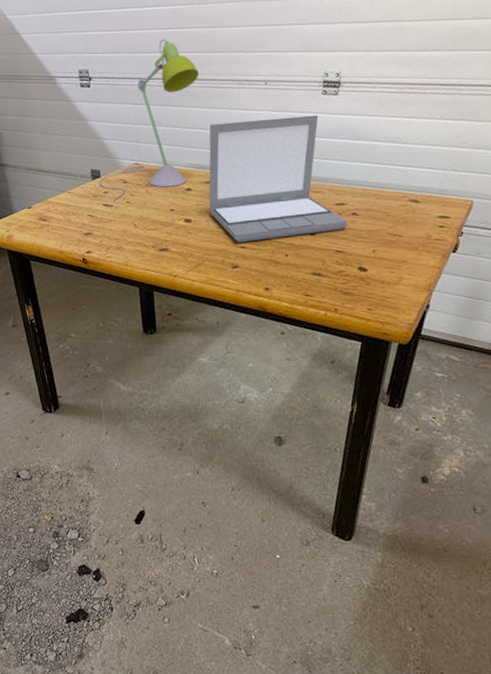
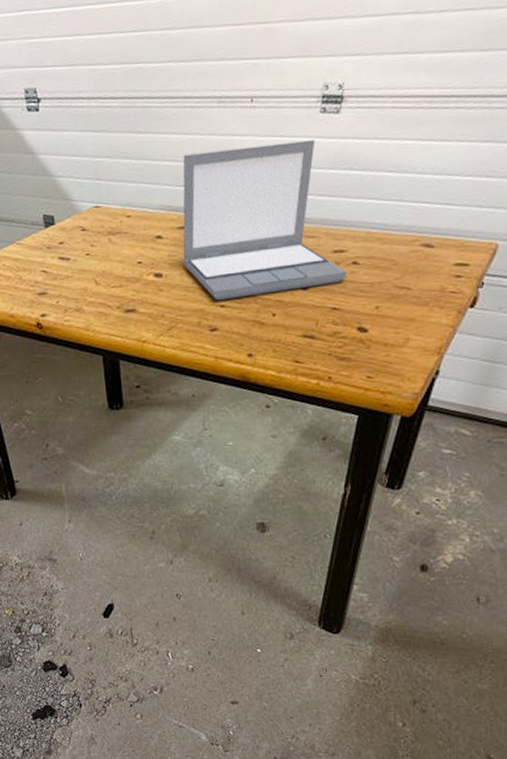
desk lamp: present [99,39,199,200] -> none [53,45,170,252]

